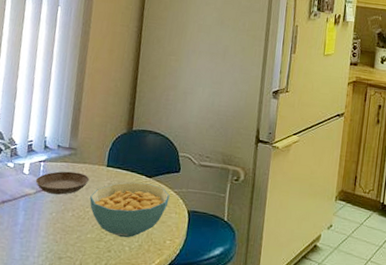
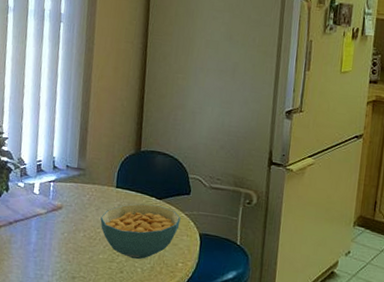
saucer: present [35,171,90,195] -> none [46,191,99,215]

